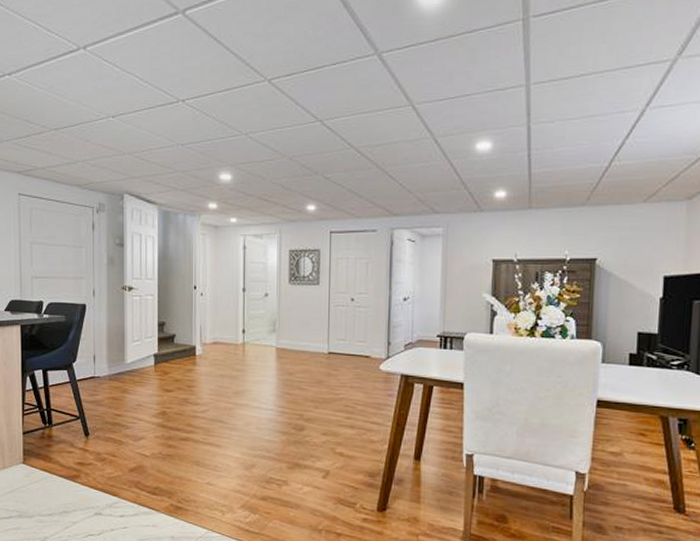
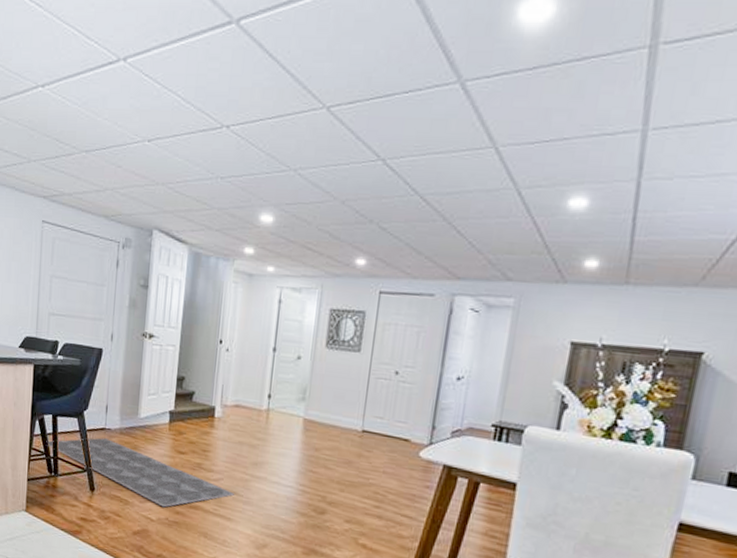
rug: none [38,386,220,443] -> present [46,438,234,508]

